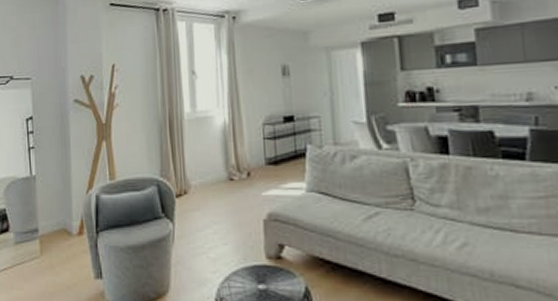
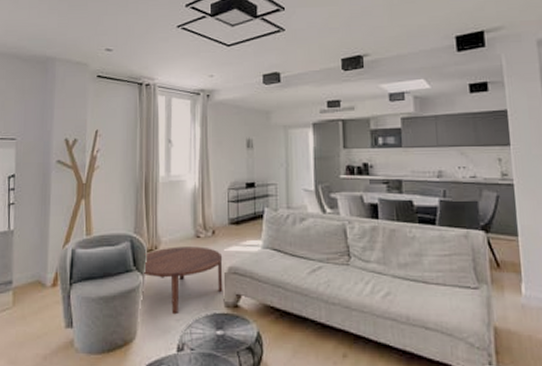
coffee table: none [172,190,263,265] -> present [143,246,223,313]

